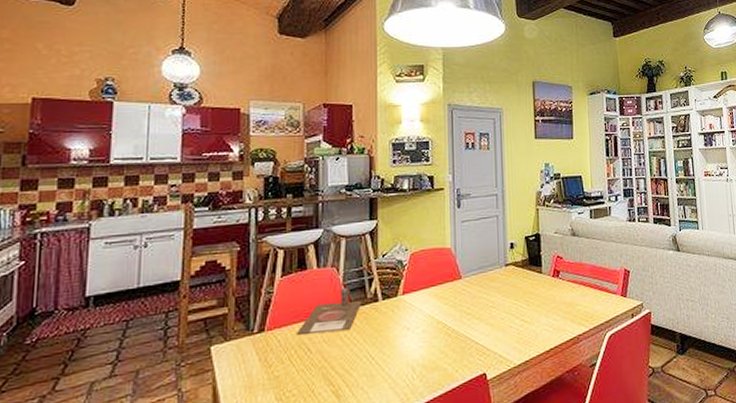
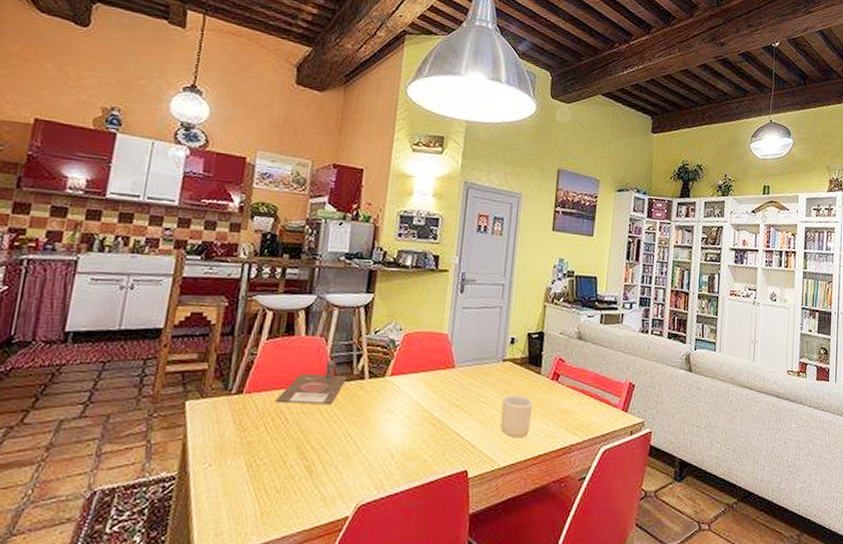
mug: none [509,295,539,336] -> present [500,395,533,438]

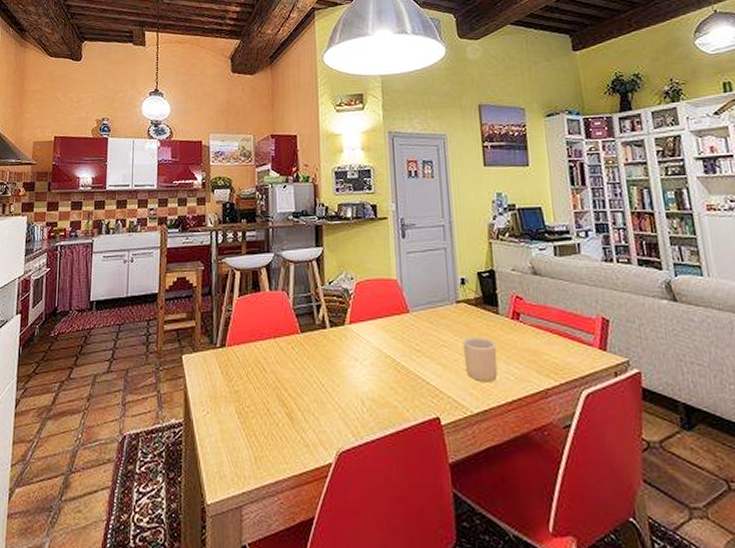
place setting: present [275,361,348,404] -> none [253,313,312,353]

